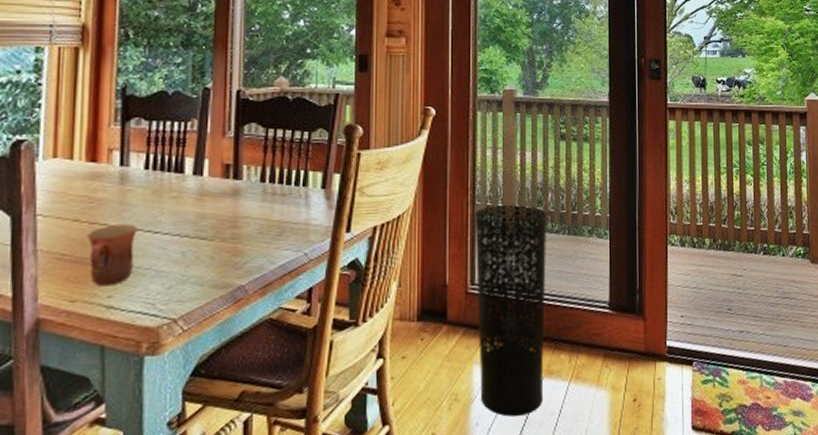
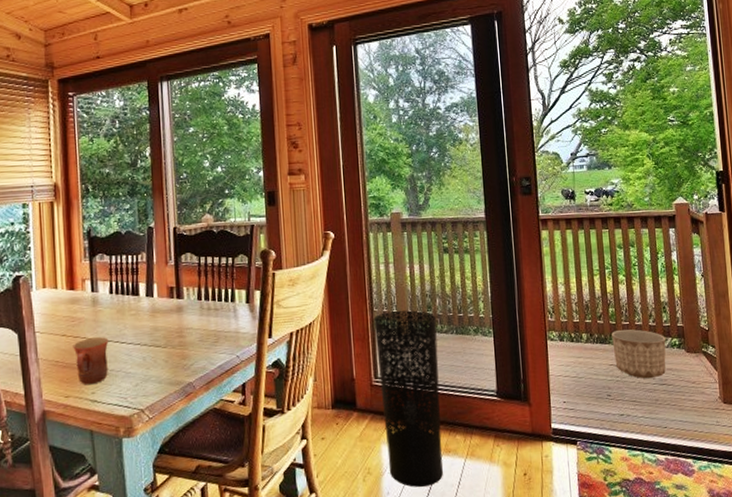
planter: none [736,235,791,292] -> present [612,329,666,379]

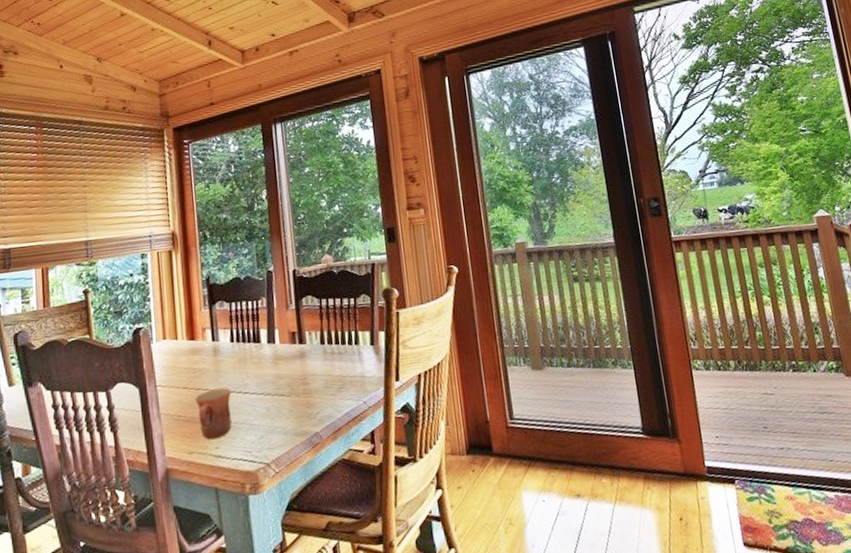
umbrella stand: present [373,310,443,487] -> none [504,344,591,538]
planter: present [612,329,666,379] -> none [761,353,825,408]

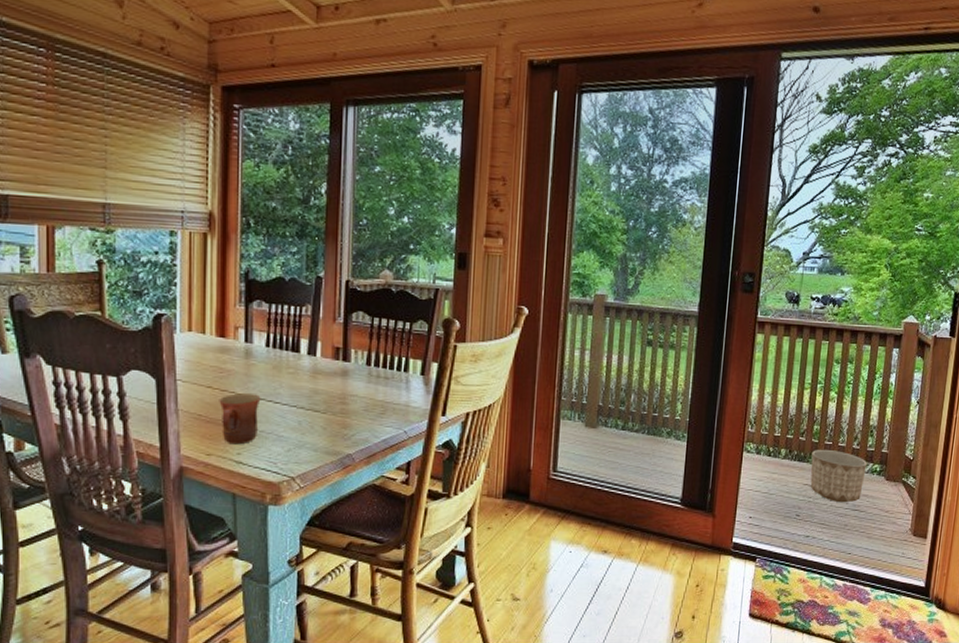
planter: none [761,353,825,408] -> present [810,449,867,503]

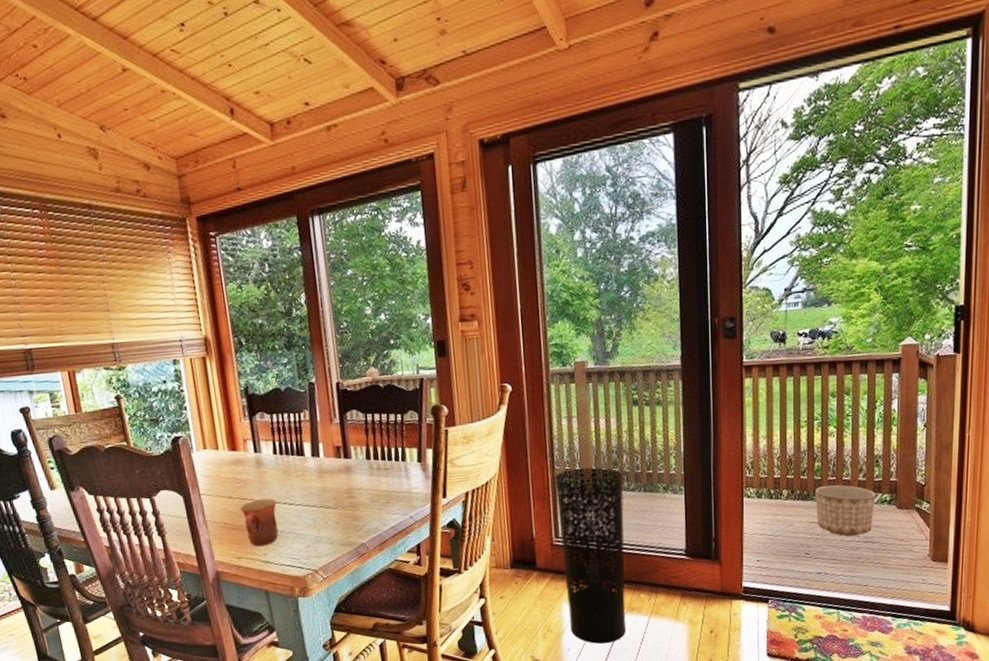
umbrella stand: none [556,403,629,587] -> present [554,467,626,644]

